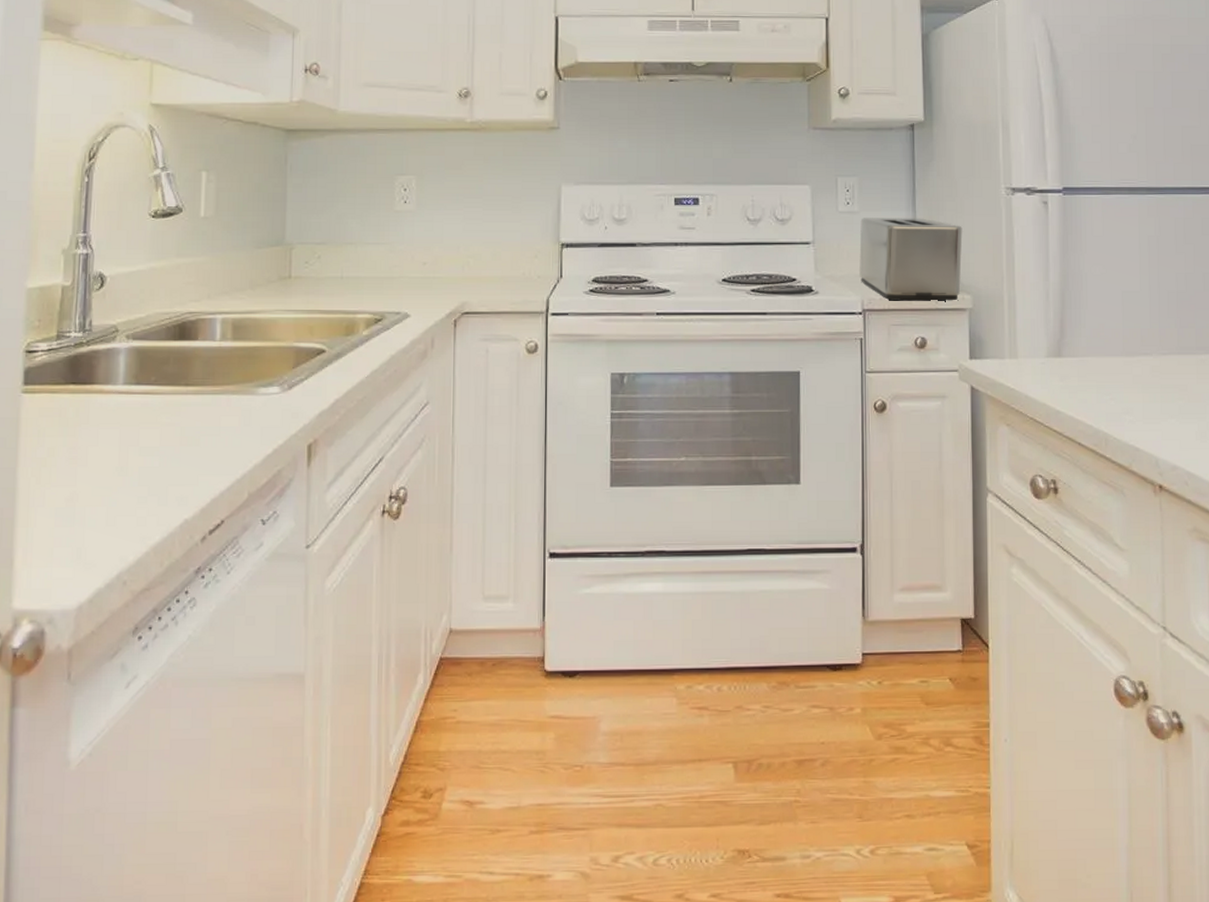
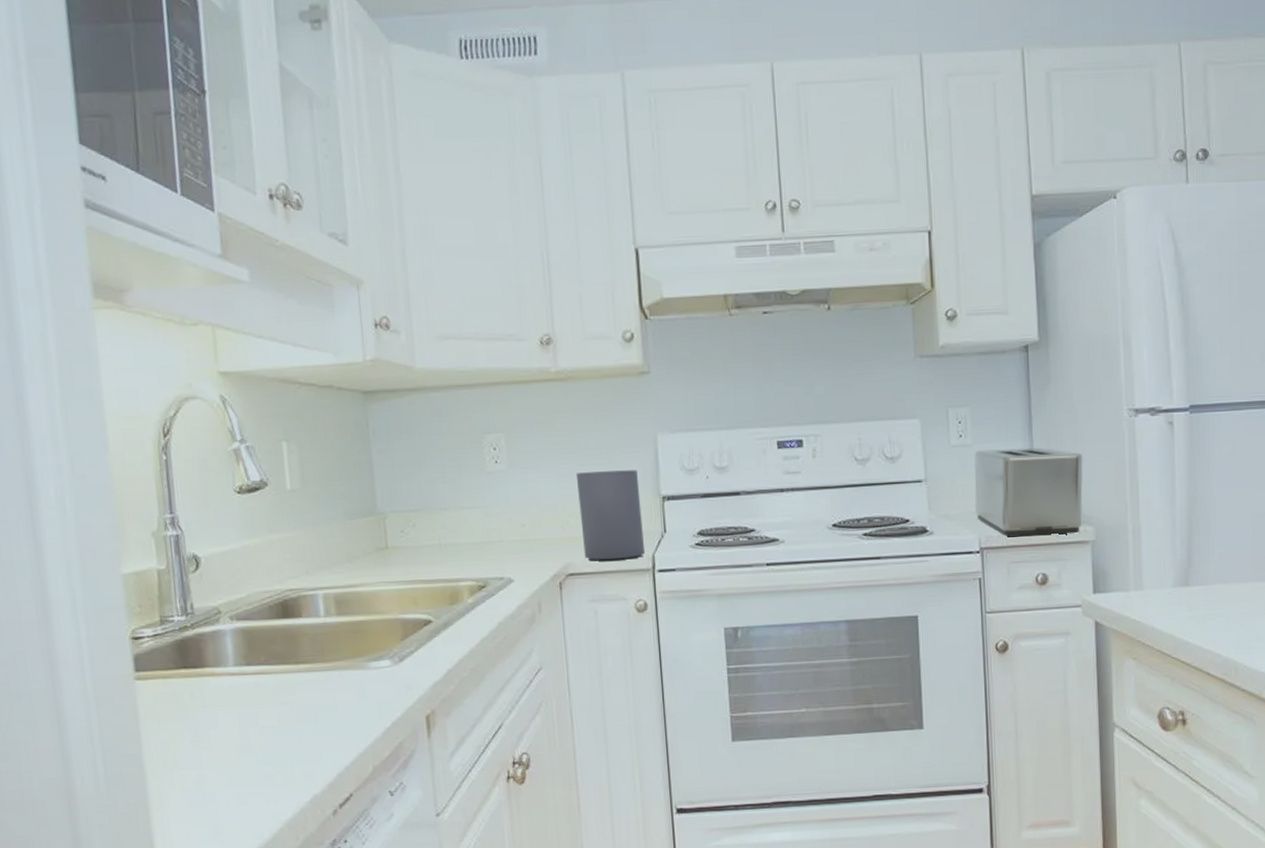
canister: none [480,217,541,302] -> present [575,470,646,561]

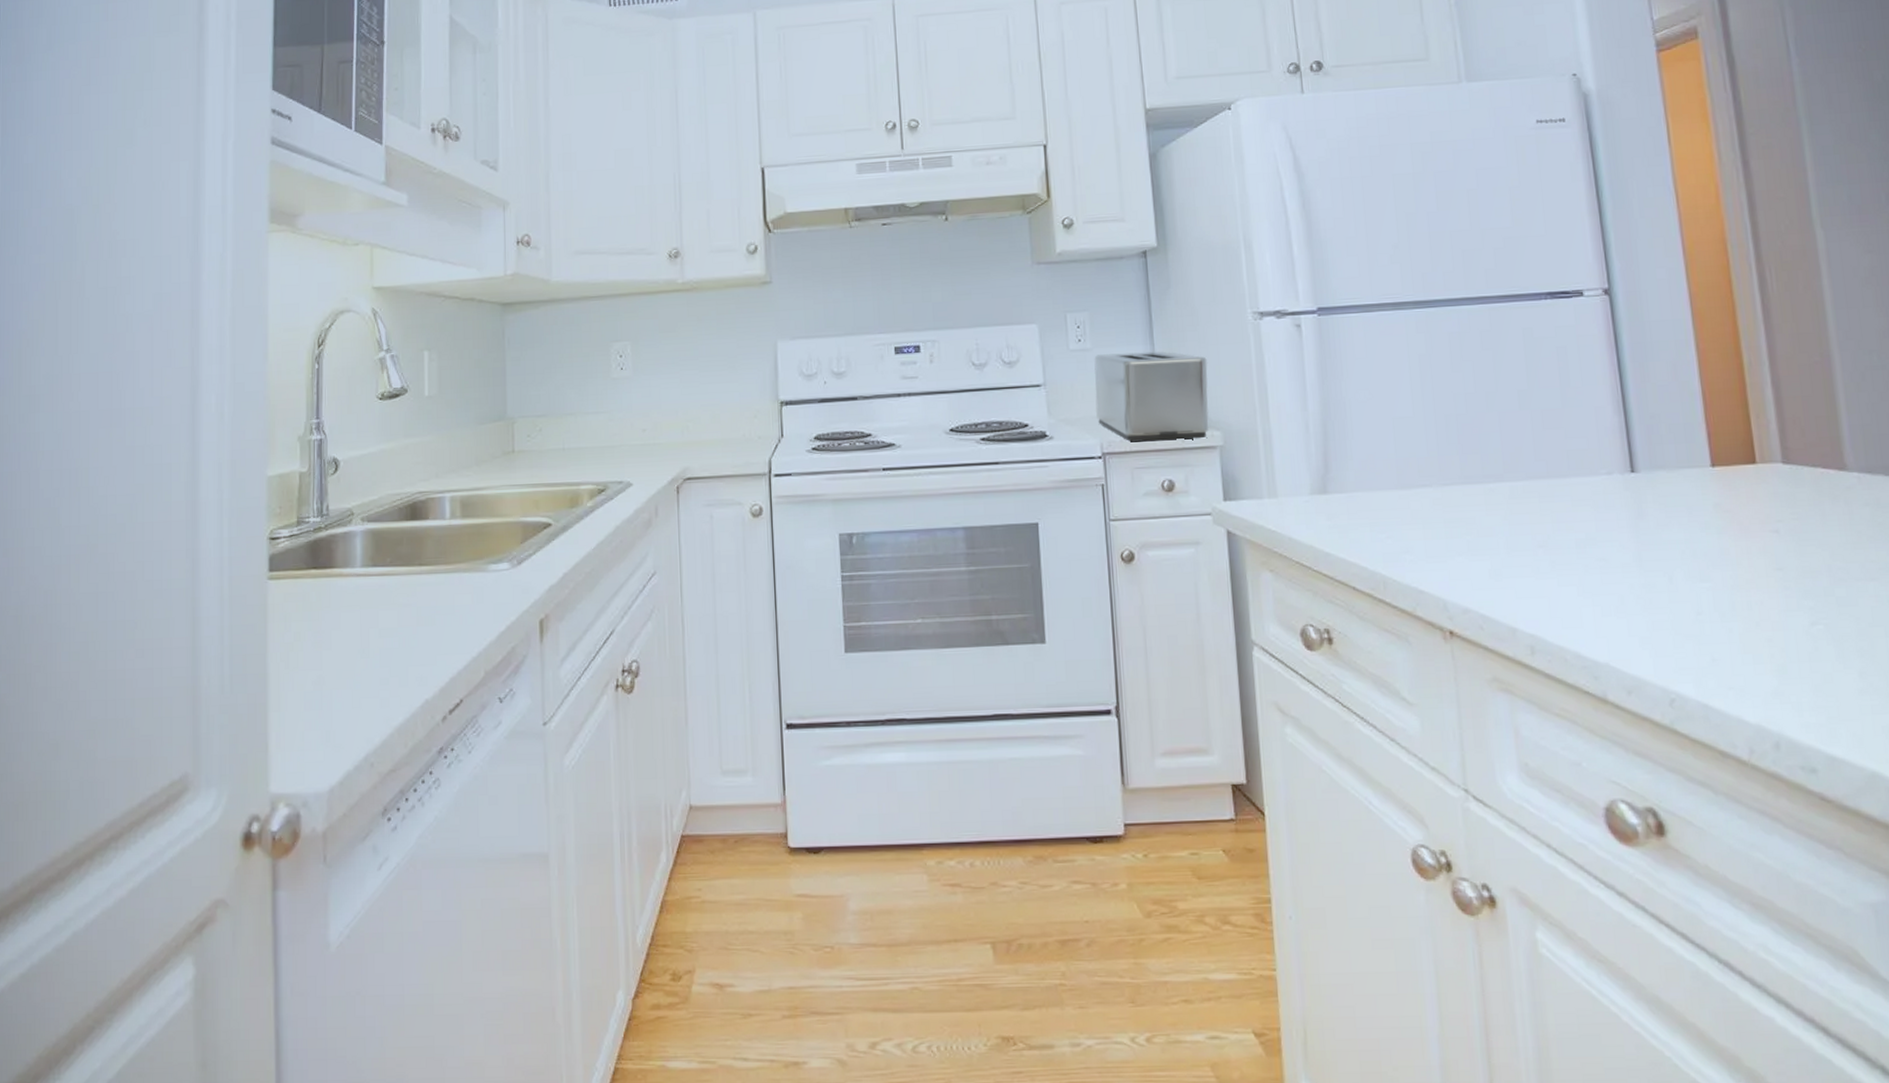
canister: present [575,470,646,561] -> none [697,375,762,466]

